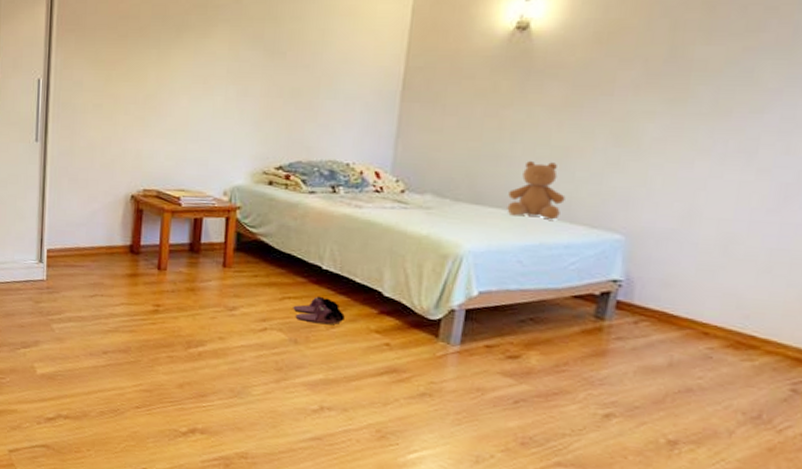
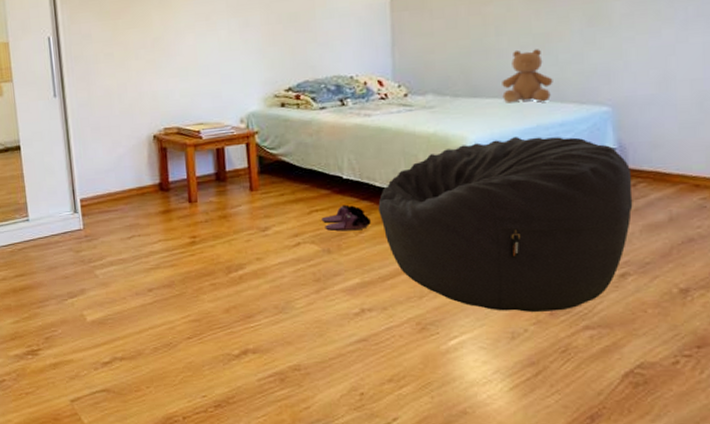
bean bag chair: none [354,252,635,442] -> present [378,137,633,312]

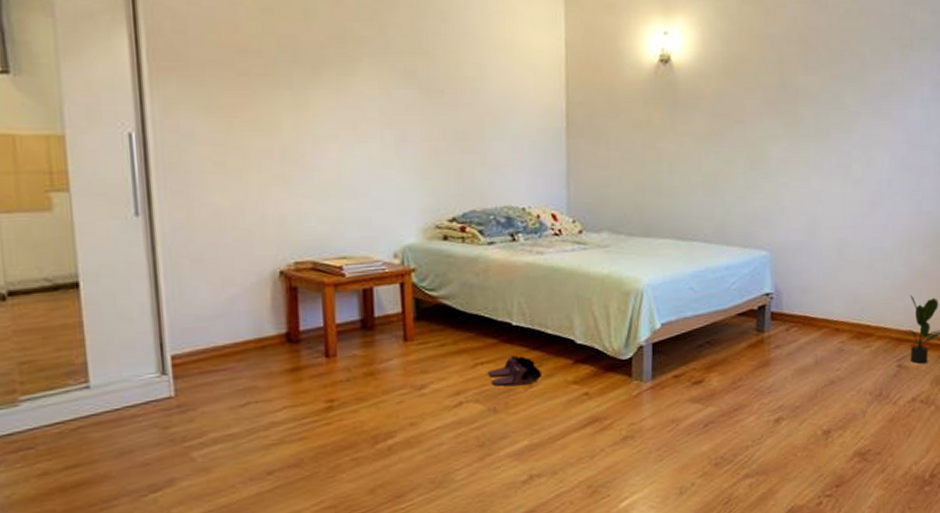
bean bag chair: present [378,137,633,312] -> none [550,280,786,466]
teddy bear: present [502,49,553,103] -> none [674,189,720,245]

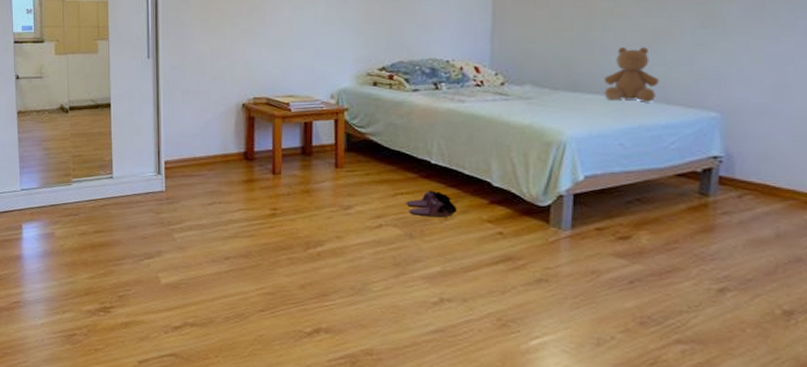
teddy bear: none [674,189,720,245] -> present [604,47,659,102]

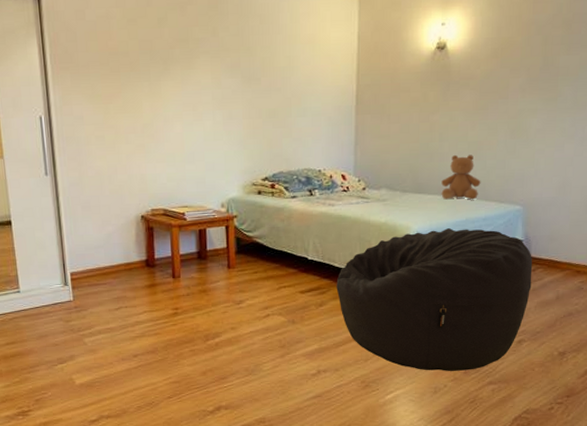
slippers: present [406,190,457,218] -> none [288,282,329,305]
bean bag chair: none [466,136,738,321] -> present [336,228,533,371]

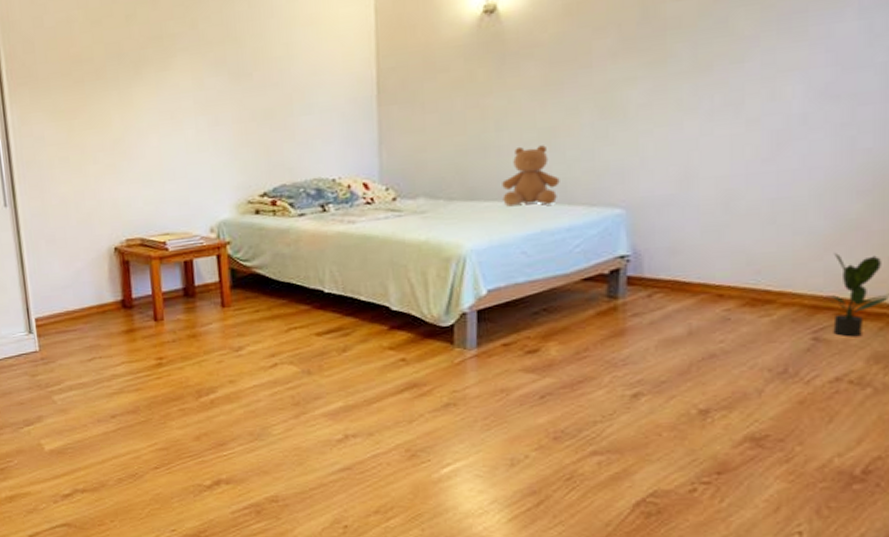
bean bag chair: present [336,228,533,371] -> none [363,243,648,437]

